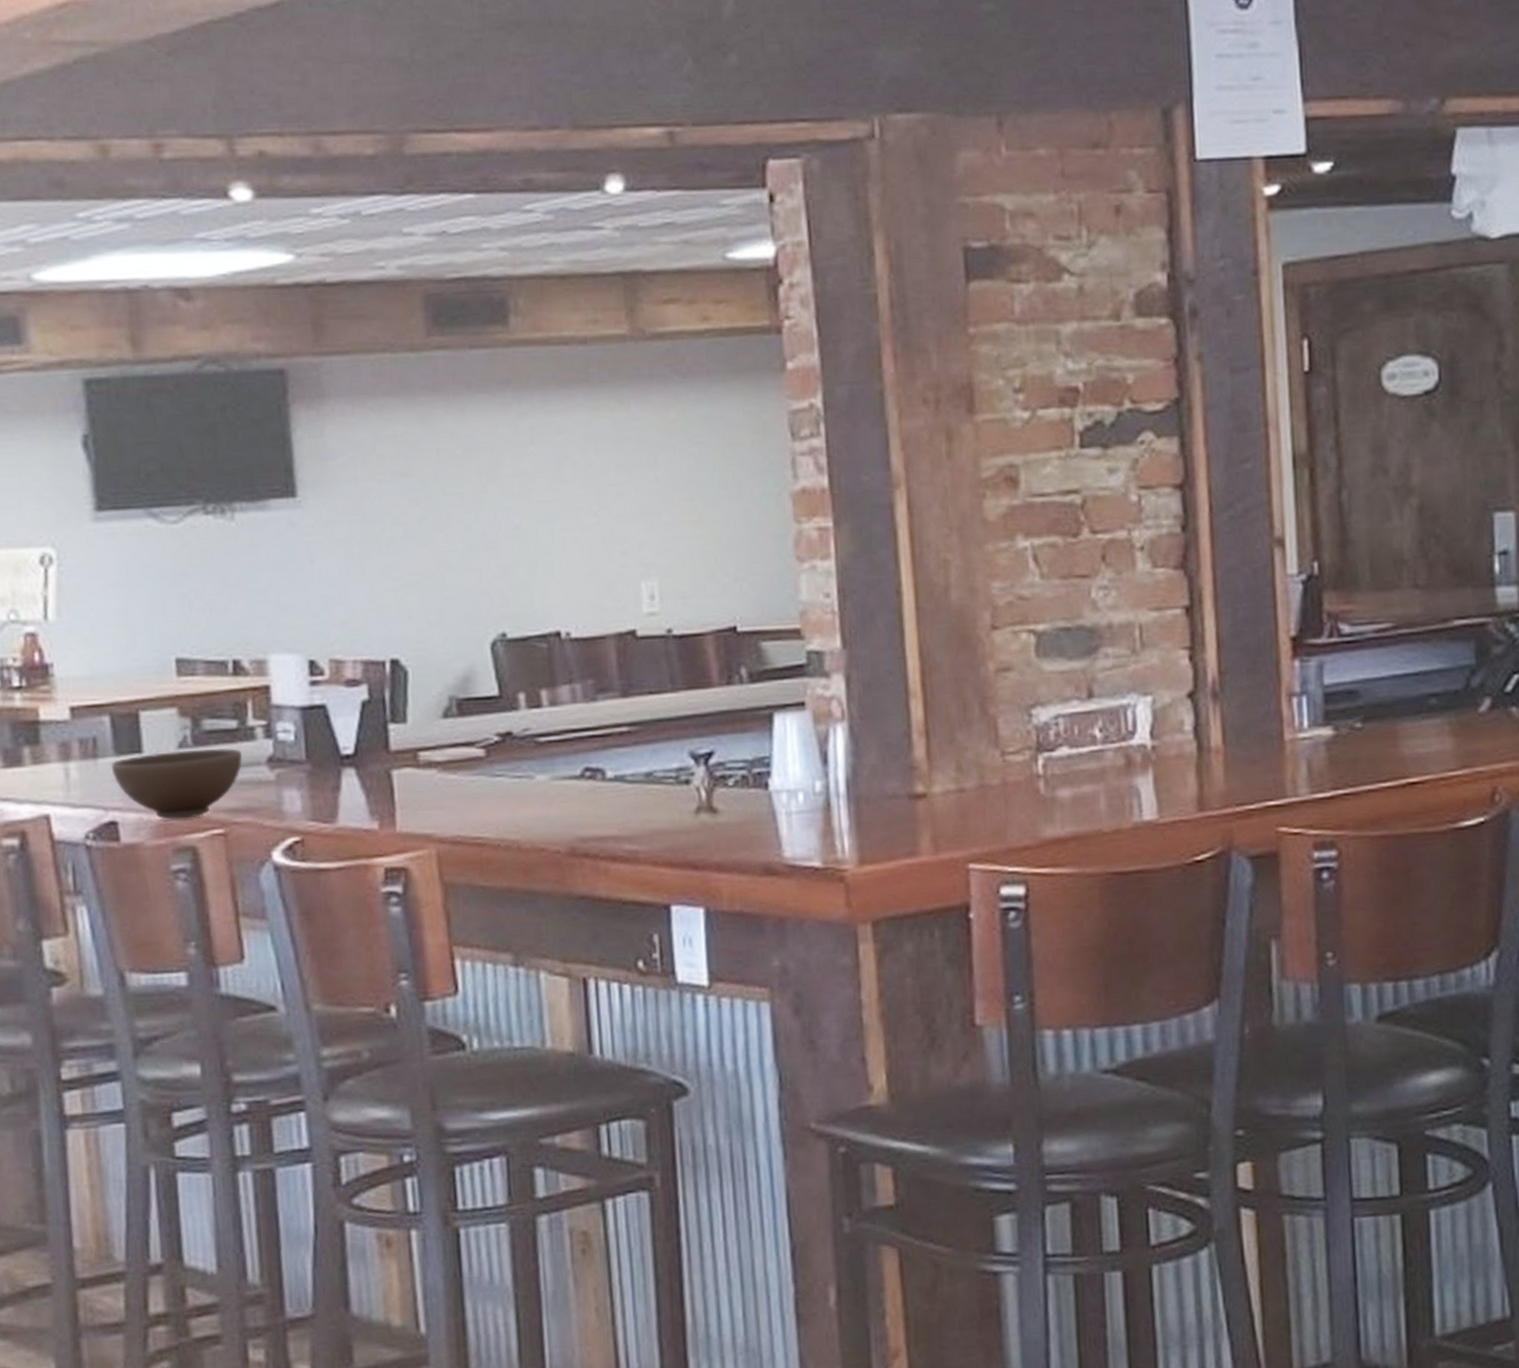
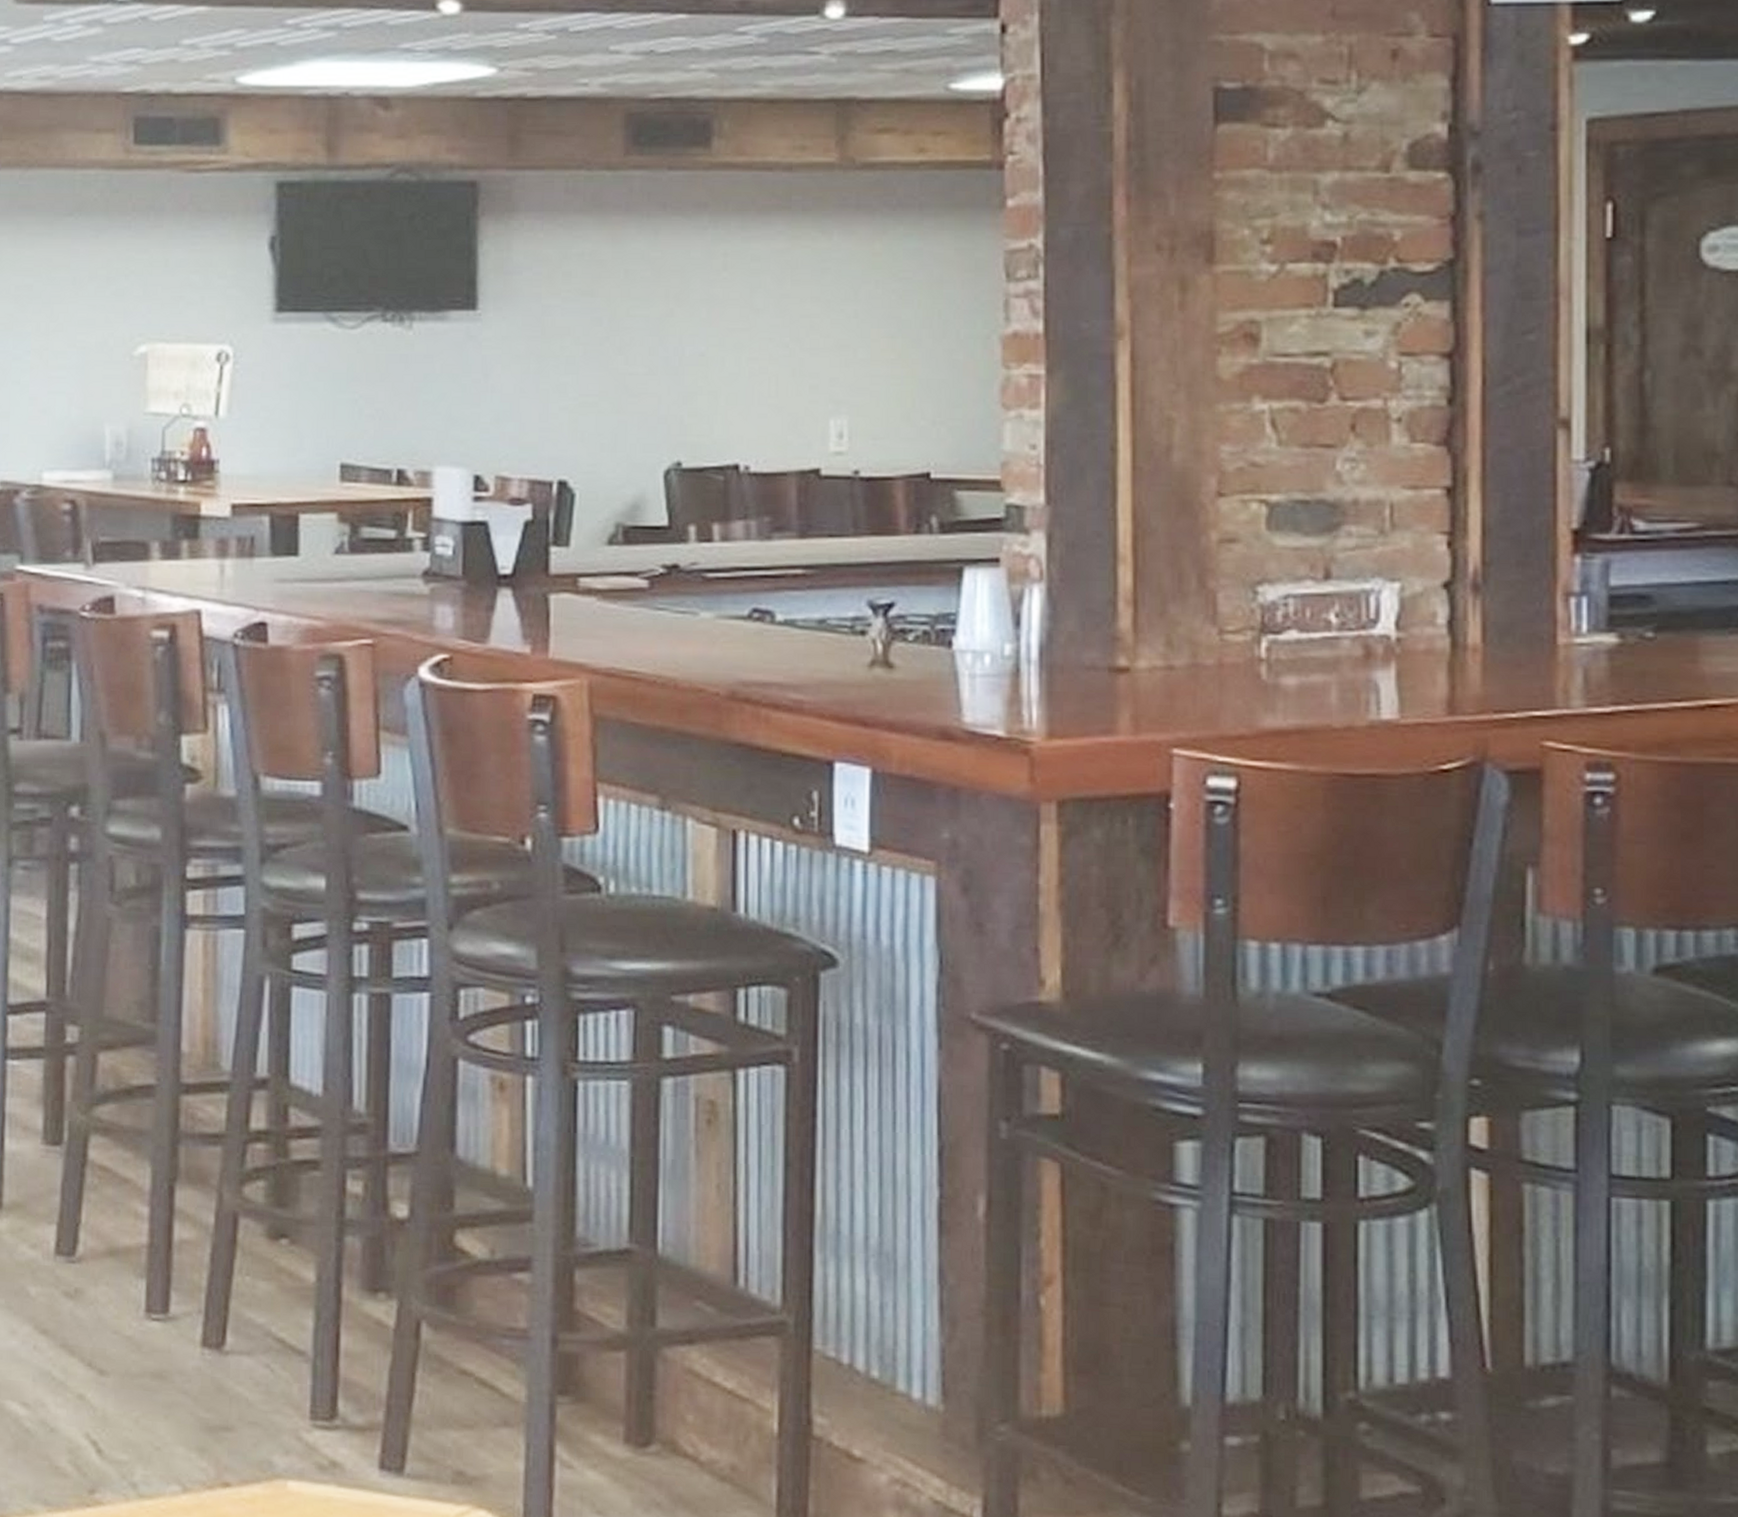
bowl: present [111,748,242,820] -> none [266,556,398,626]

